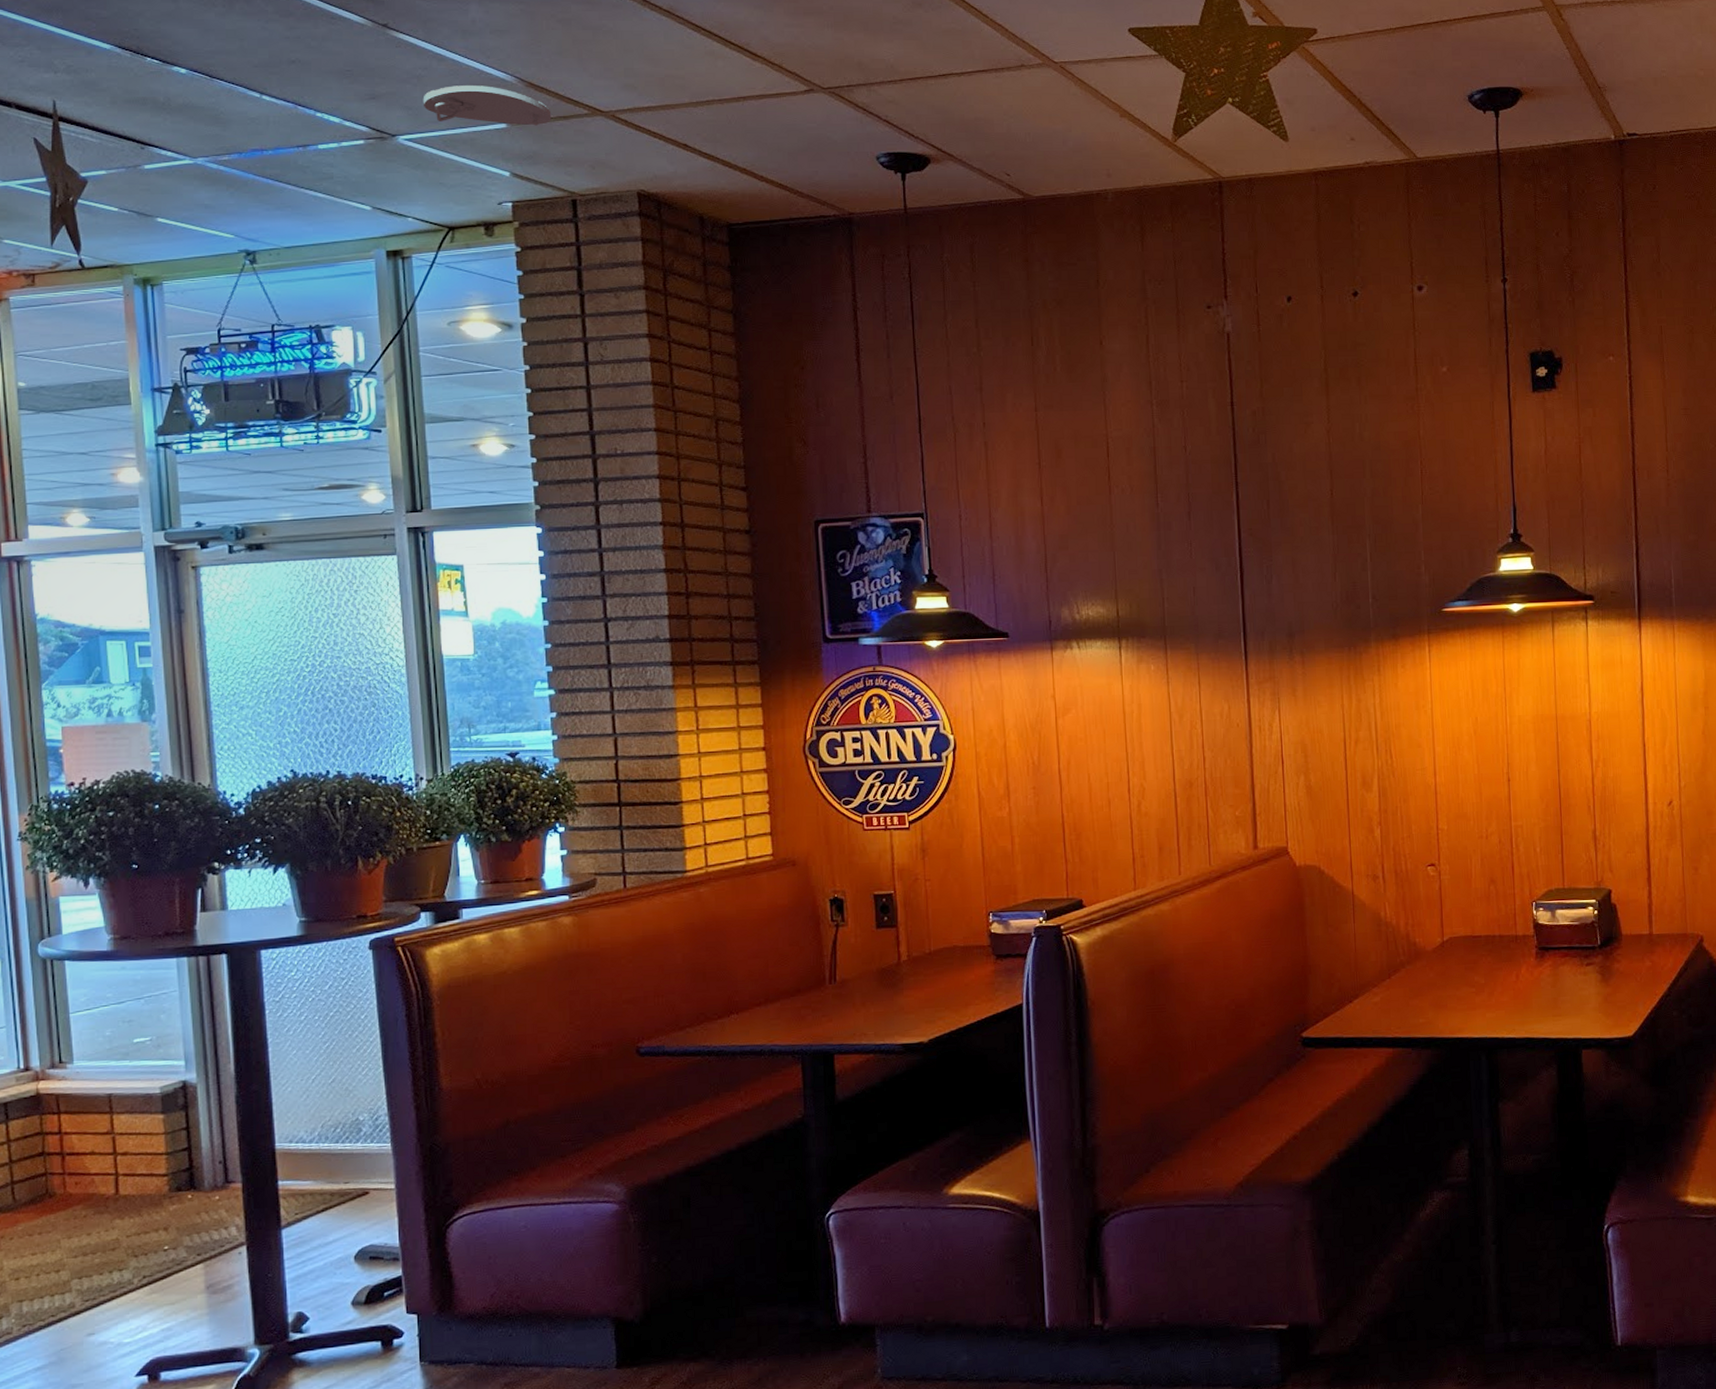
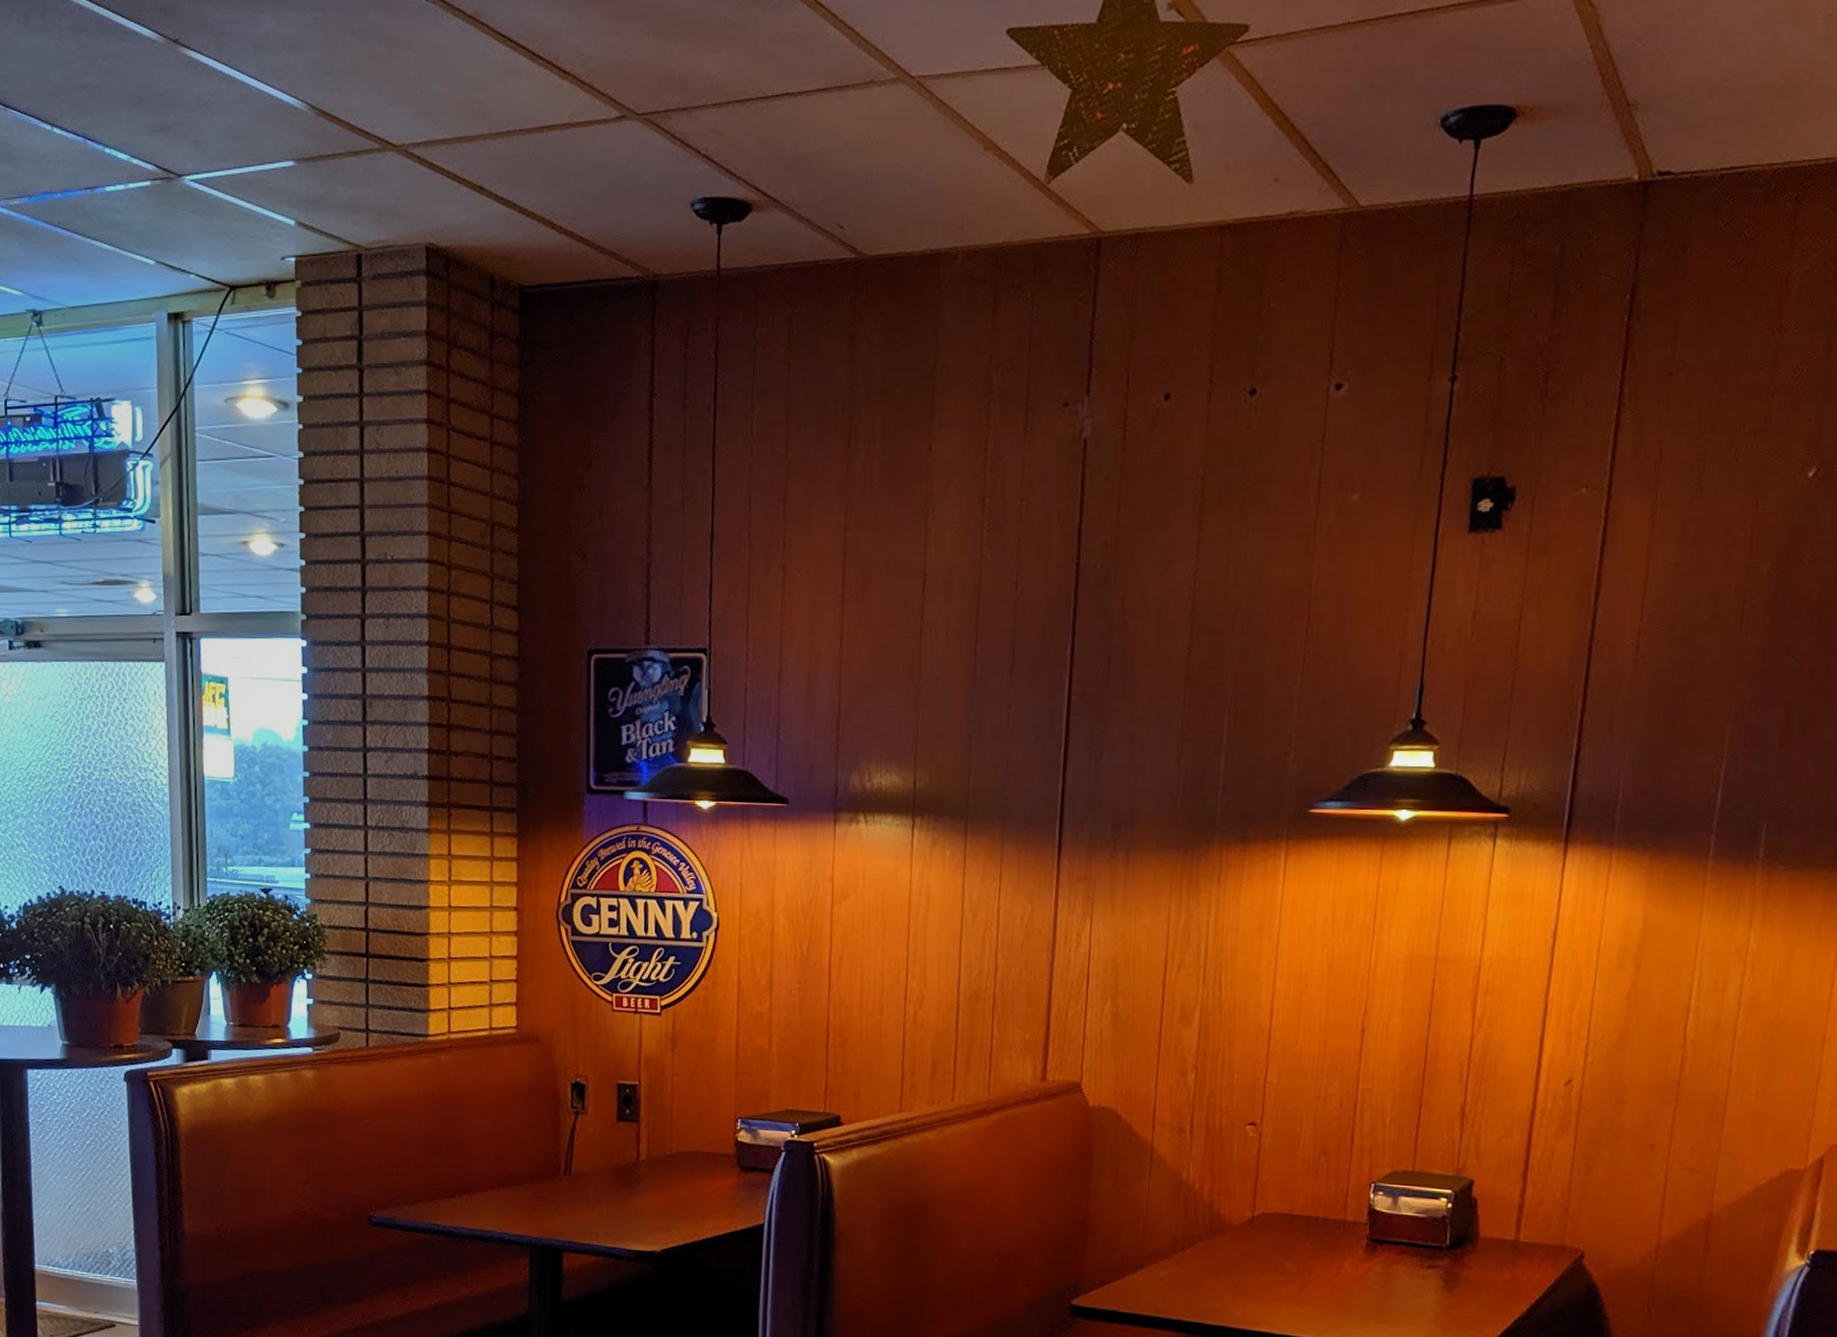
smoke detector: present [422,86,552,126] -> none [210,114,341,164]

